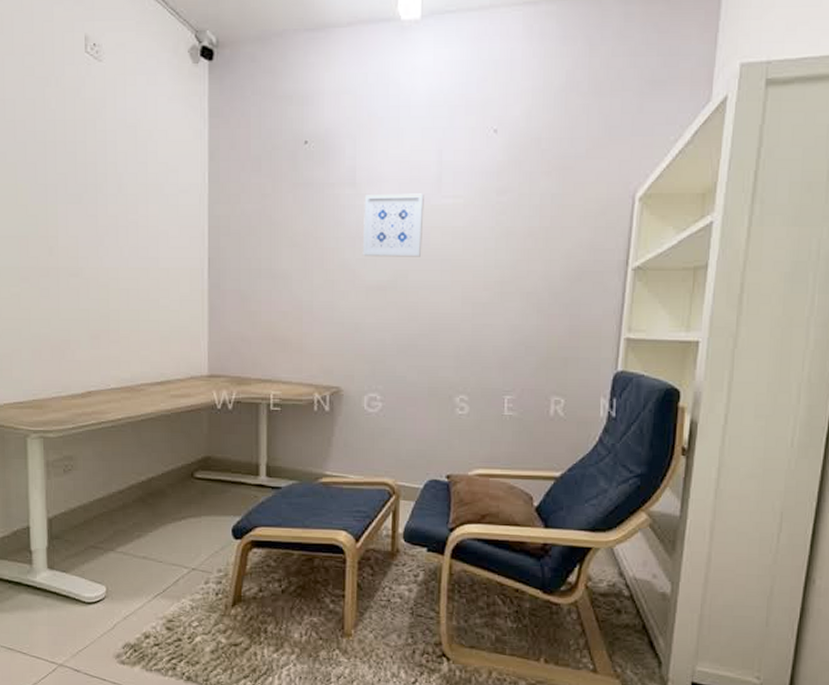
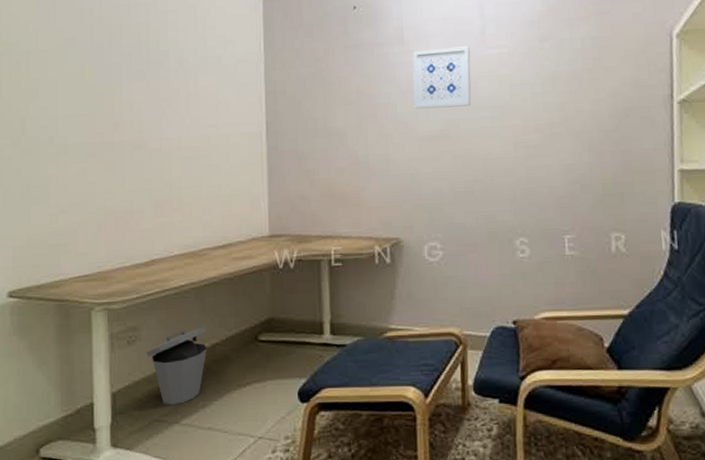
trash can: none [82,460,143,534] -> present [146,326,207,406]

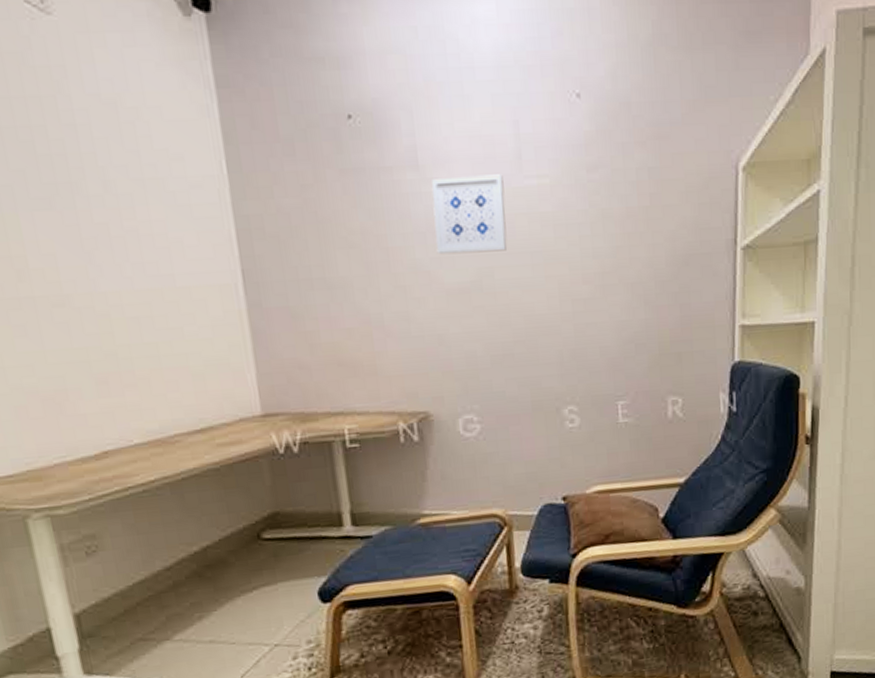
trash can: present [146,326,207,406] -> none [113,527,197,621]

